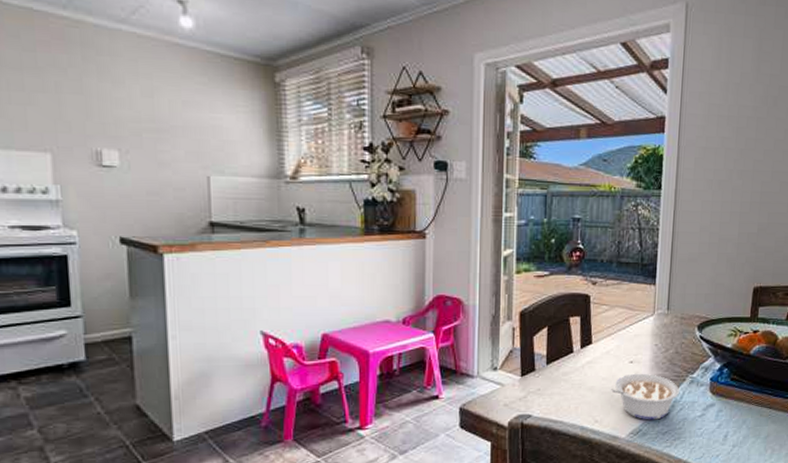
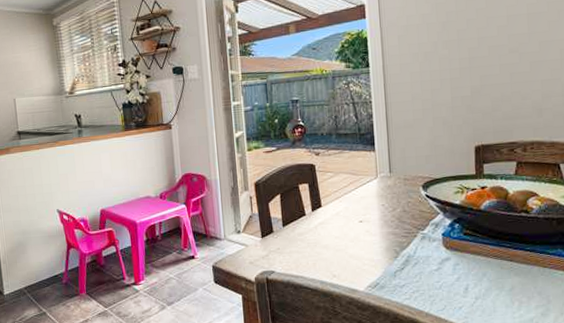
legume: present [610,373,679,420] -> none [344,231,412,275]

